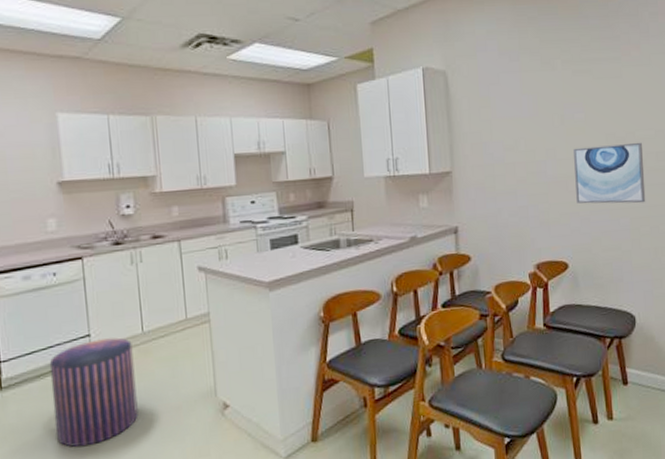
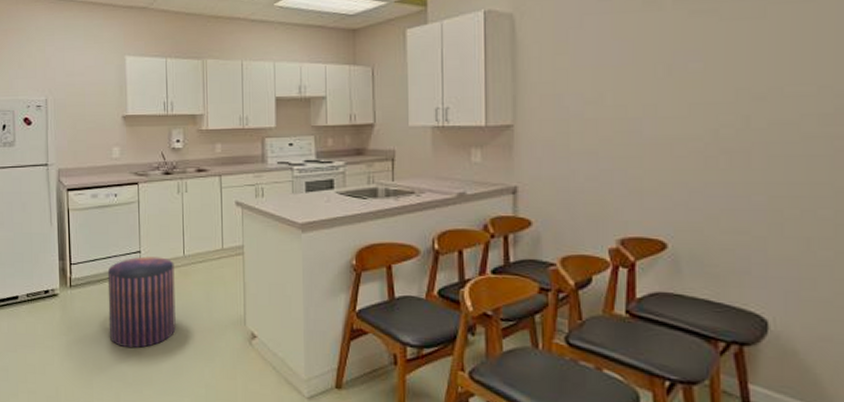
wall art: present [572,142,646,204] -> none [682,100,796,179]

